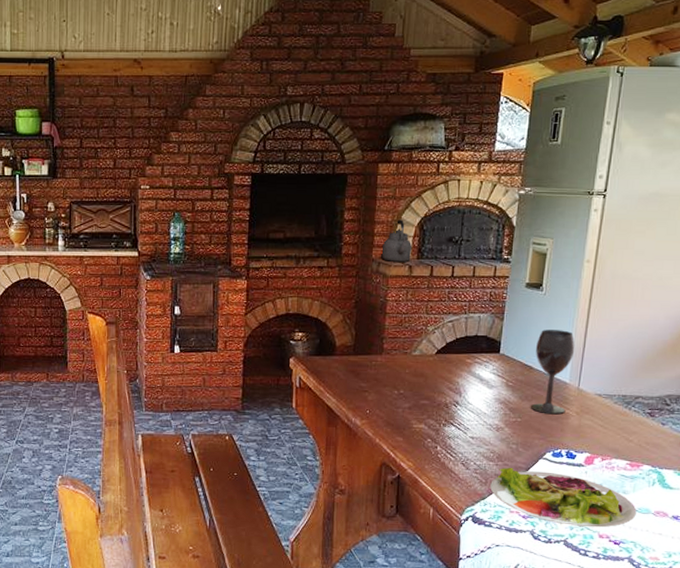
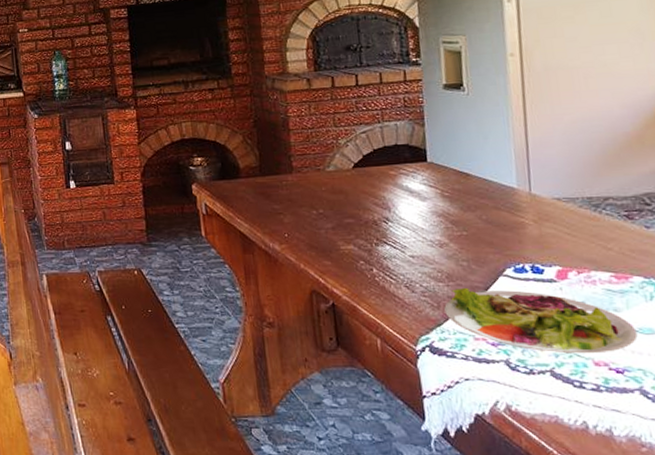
kettle: present [380,220,412,263] -> none [273,33,308,77]
wine glass: present [531,330,575,415] -> none [469,130,520,225]

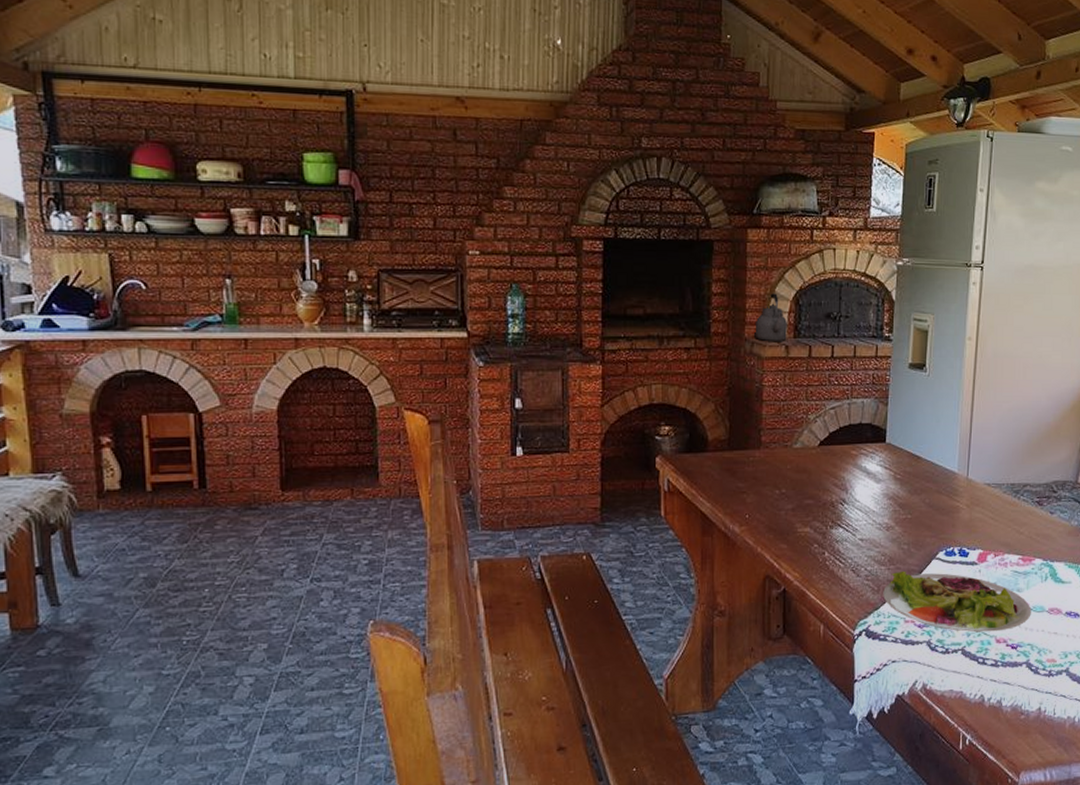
kettle: none [273,33,308,77] -> present [753,293,787,342]

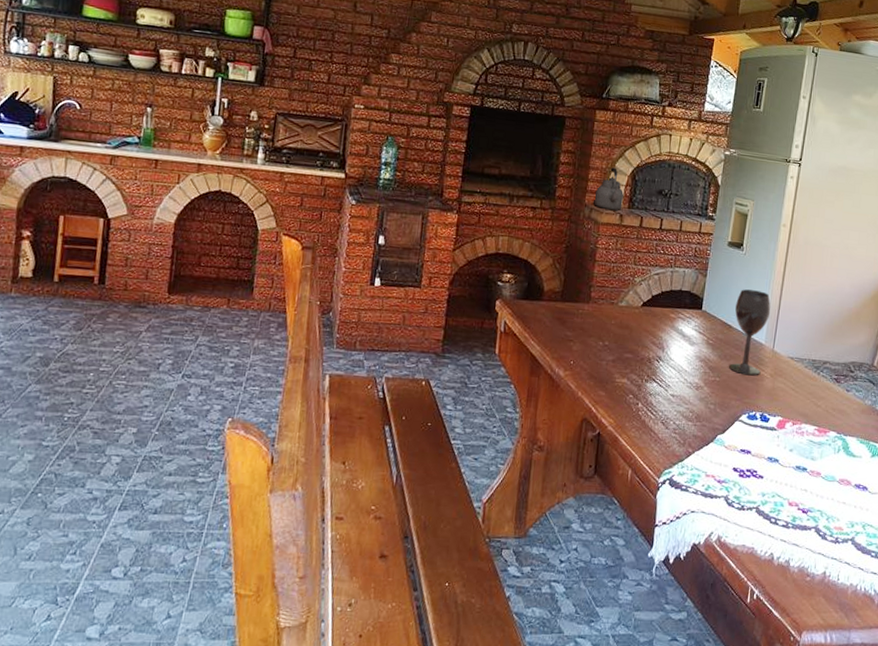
salad plate: present [883,570,1031,633] -> none [688,428,823,495]
wine glass: none [921,414,962,509] -> present [729,289,771,376]

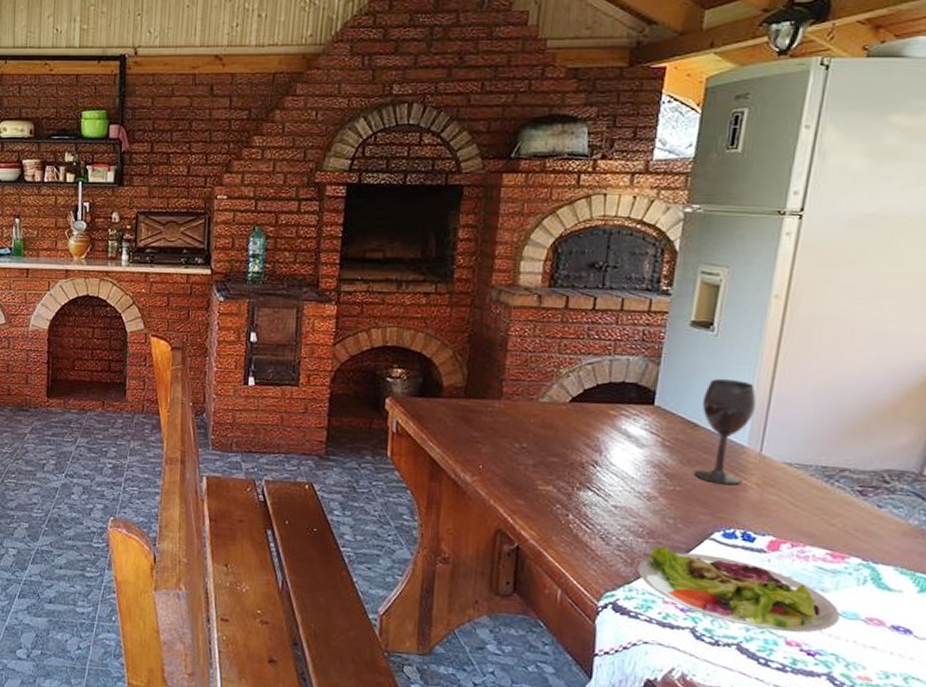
kettle: present [592,167,624,211] -> none [501,240,542,291]
salad plate: none [688,428,823,495] -> present [637,546,840,633]

